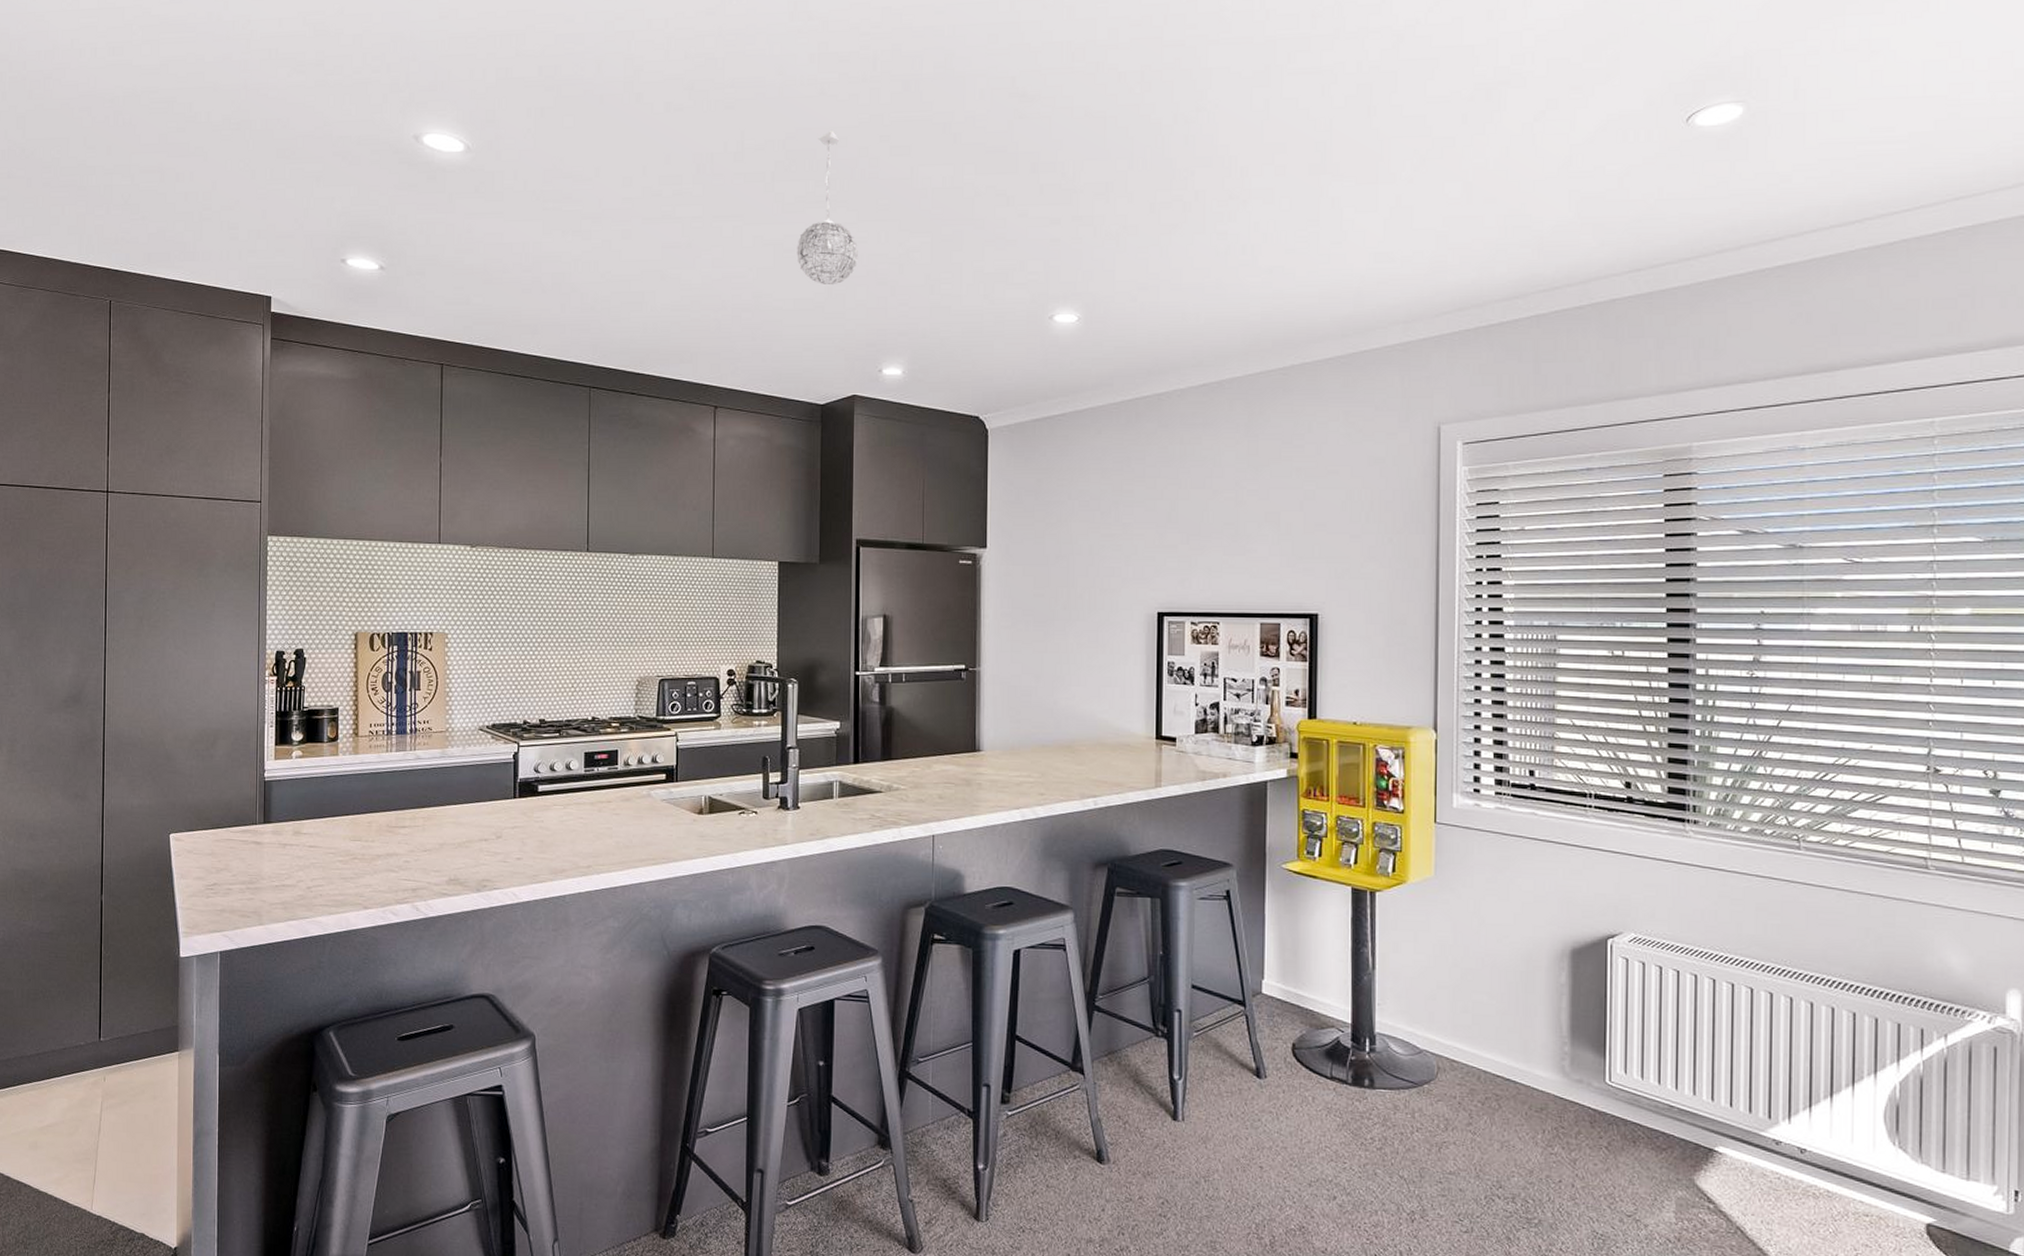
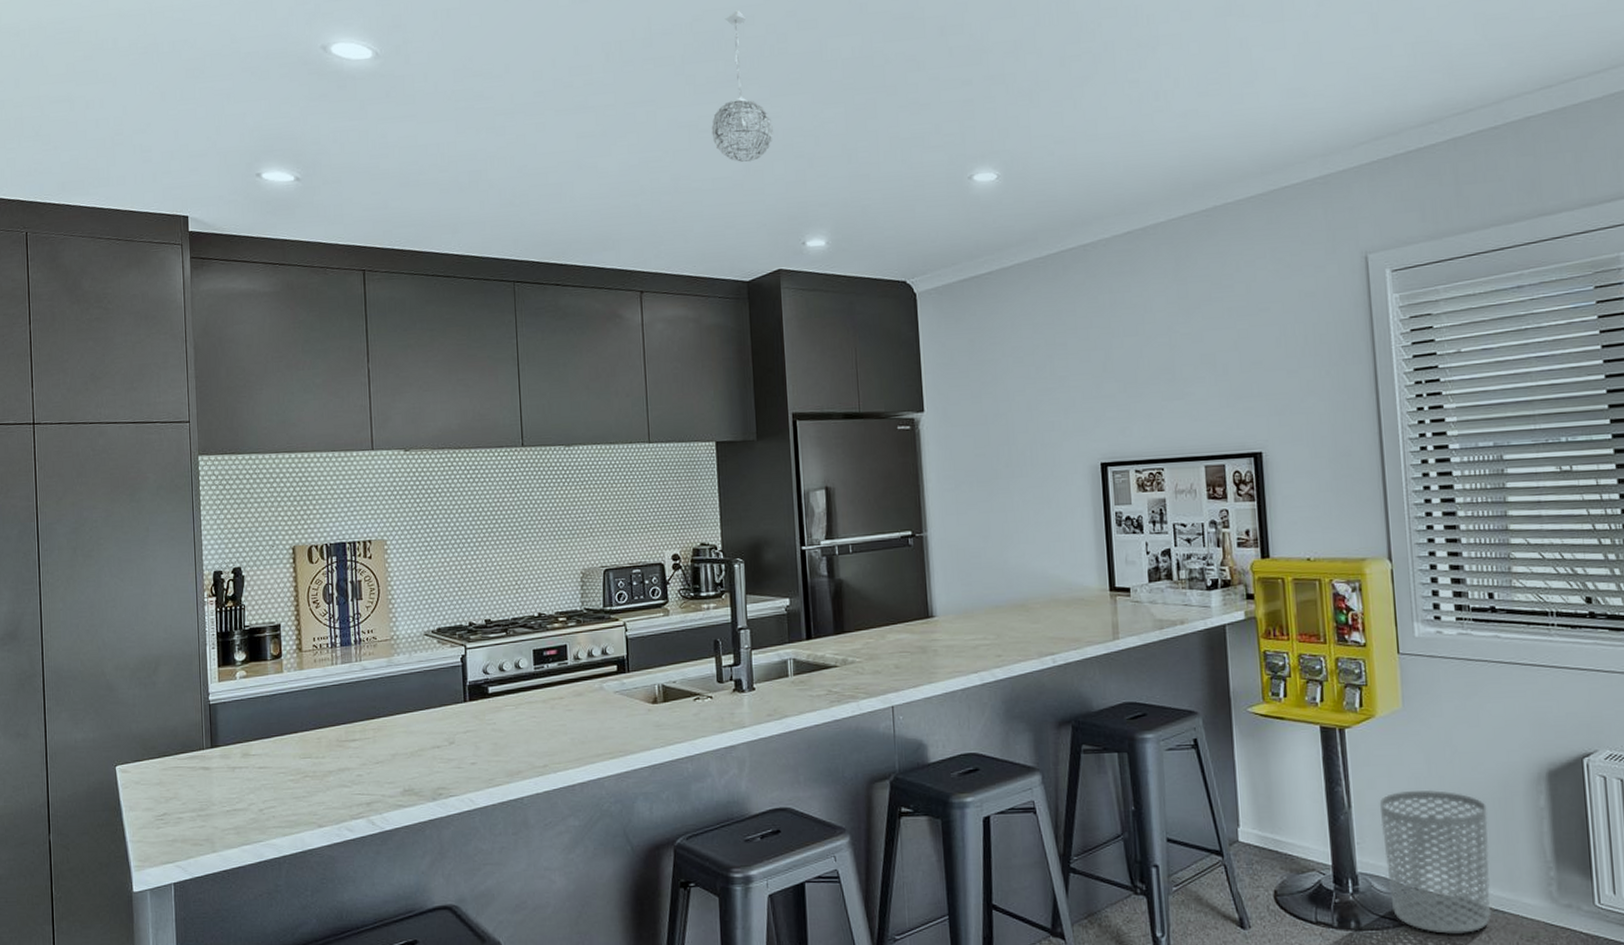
waste bin: none [1402,957,1508,1100] -> present [1379,789,1492,934]

